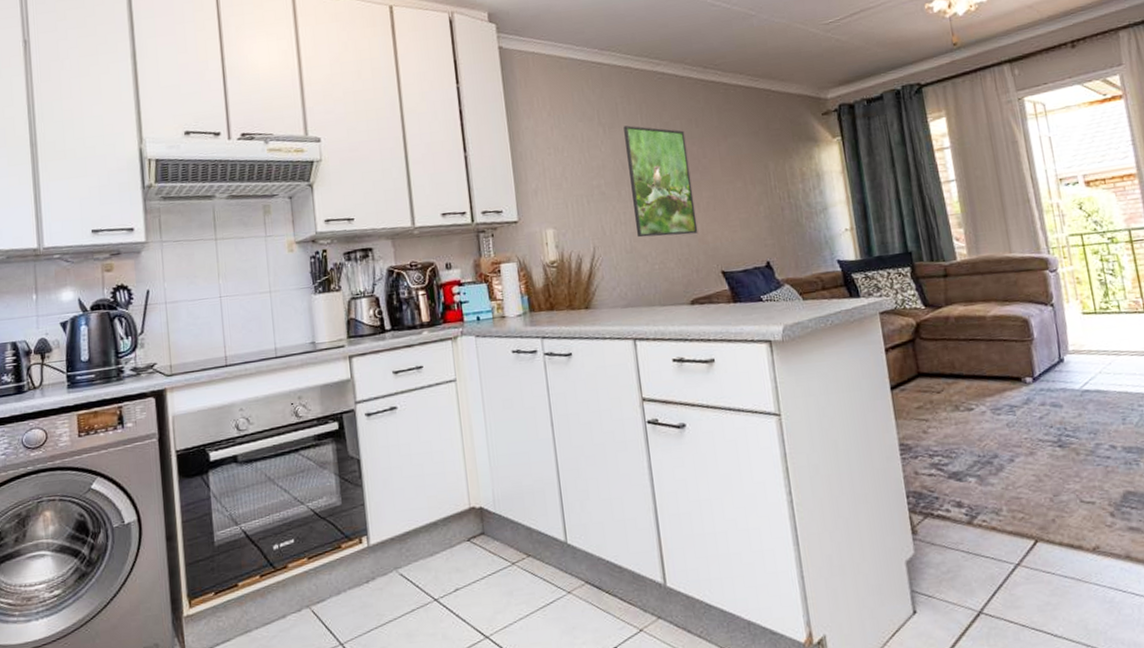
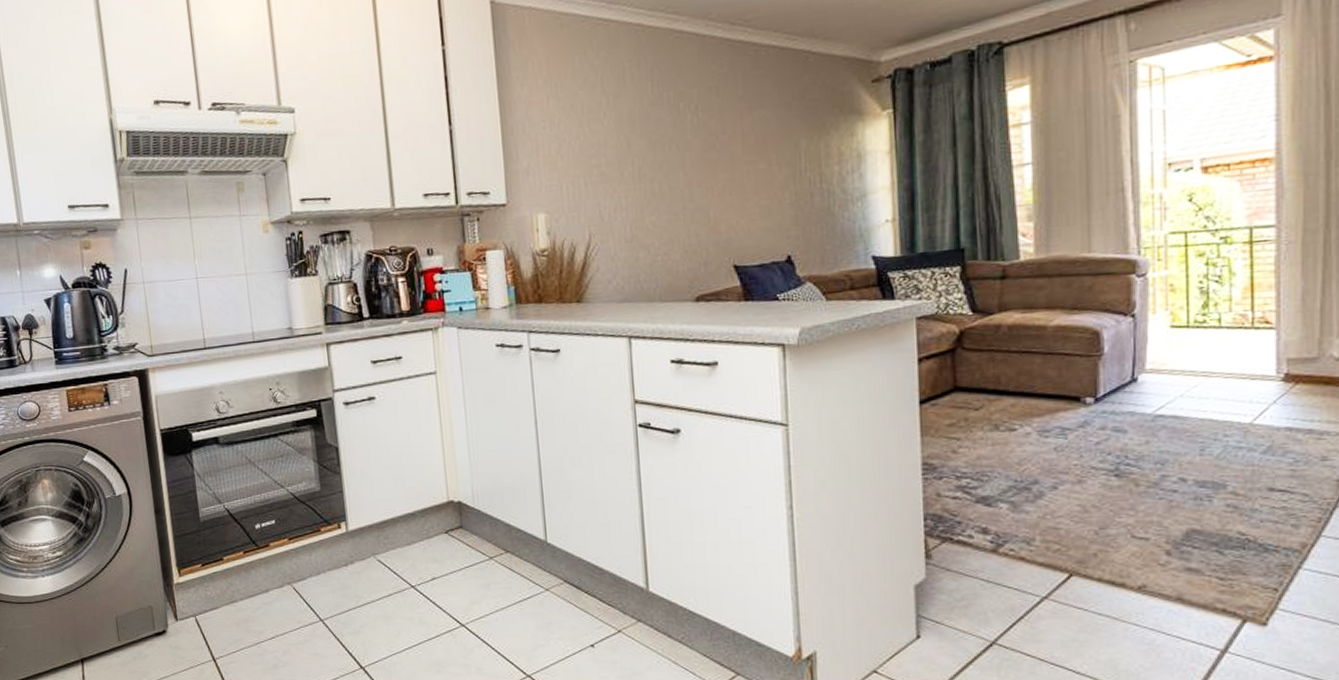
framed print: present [623,125,698,238] -> none [631,94,710,225]

